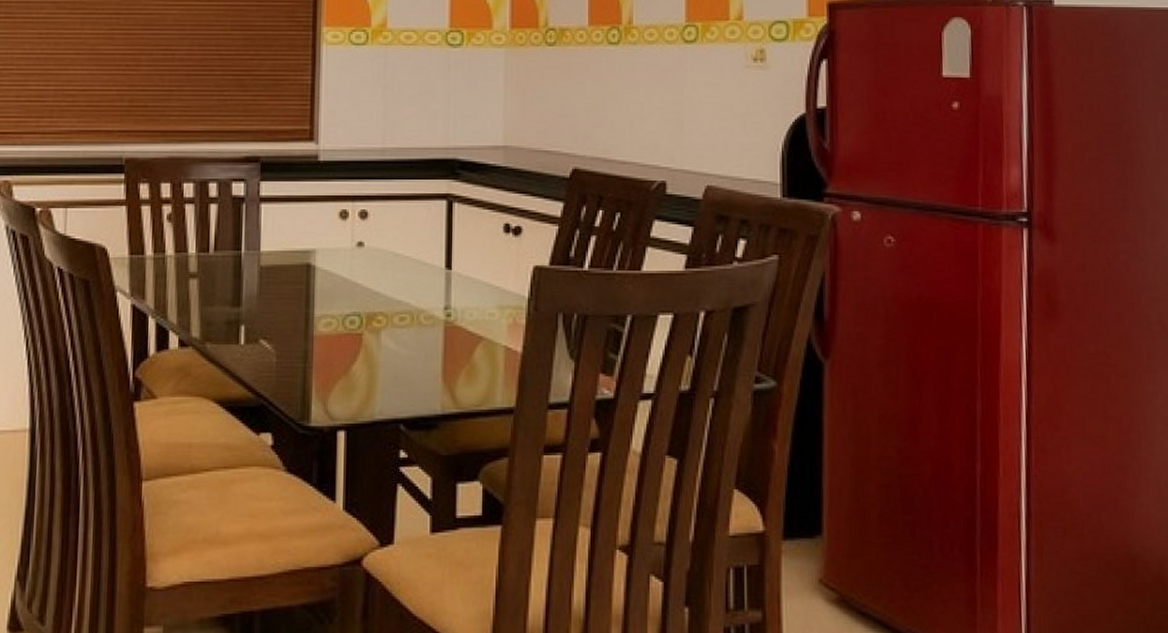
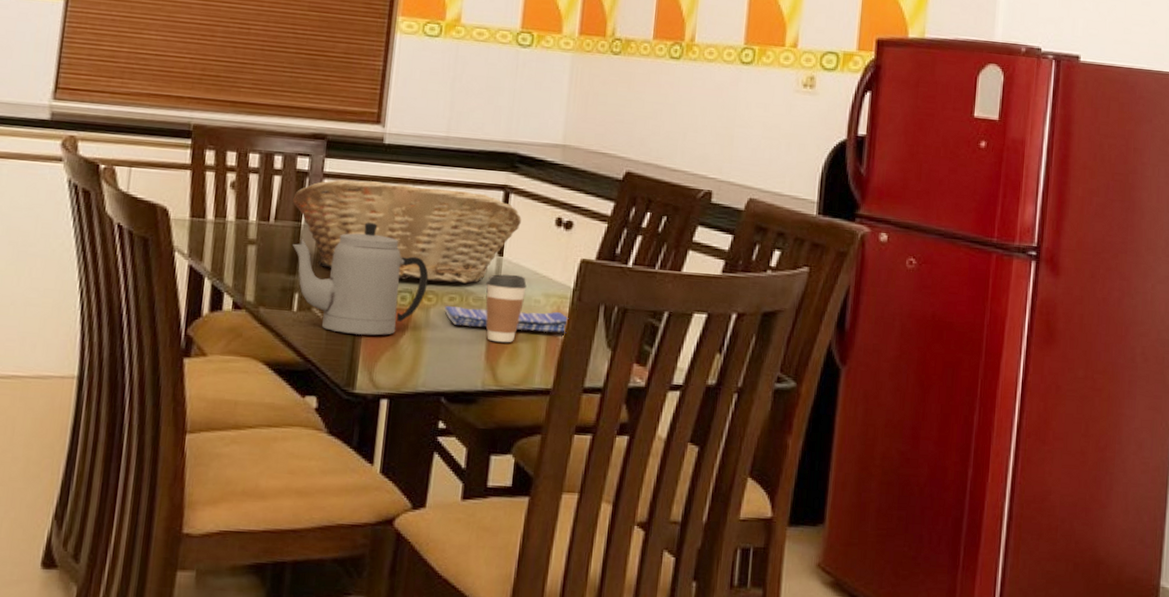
fruit basket: none [231,201,467,303] -> present [293,179,521,284]
teapot: none [235,244,376,364] -> present [293,222,429,336]
dish towel: none [396,324,527,347] -> present [444,306,569,333]
coffee cup: none [436,288,479,362] -> present [485,274,527,343]

